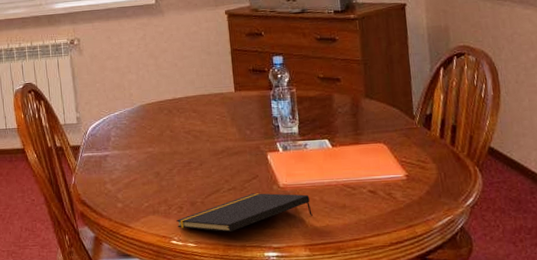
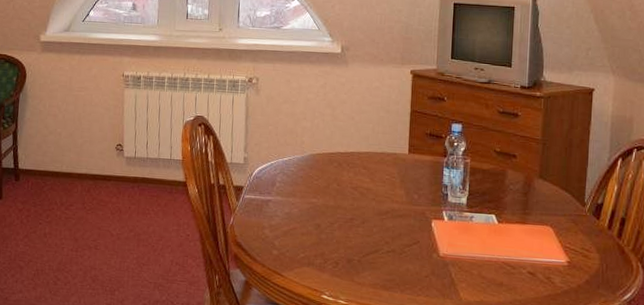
notepad: present [176,193,313,233] -> none [330,258,468,295]

